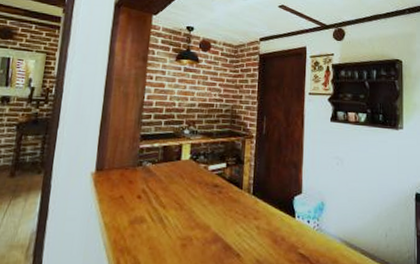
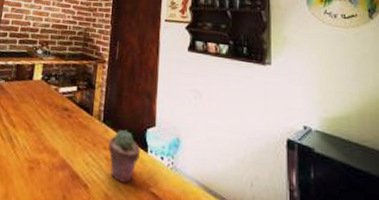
potted succulent: none [259,199,288,248] -> present [108,129,140,184]

